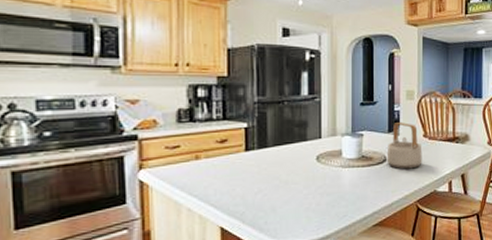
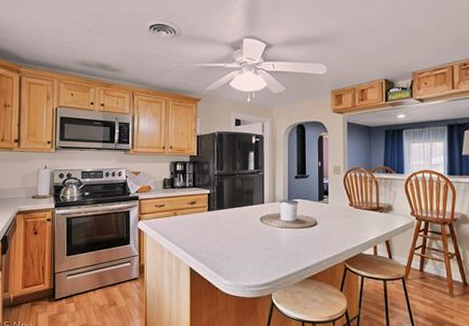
teapot: present [386,122,423,170] -> none [317,193,349,233]

